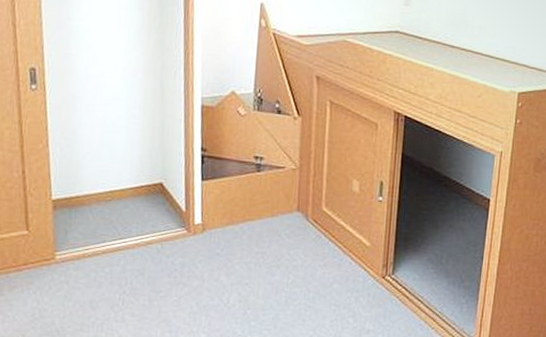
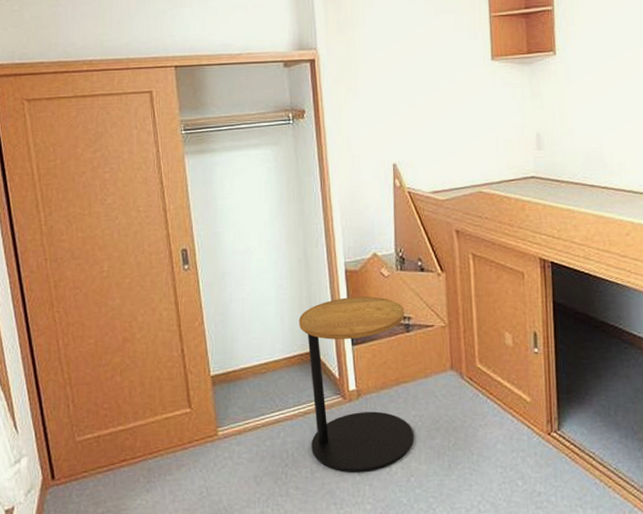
side table: none [148,132,258,303] -> present [298,296,415,472]

